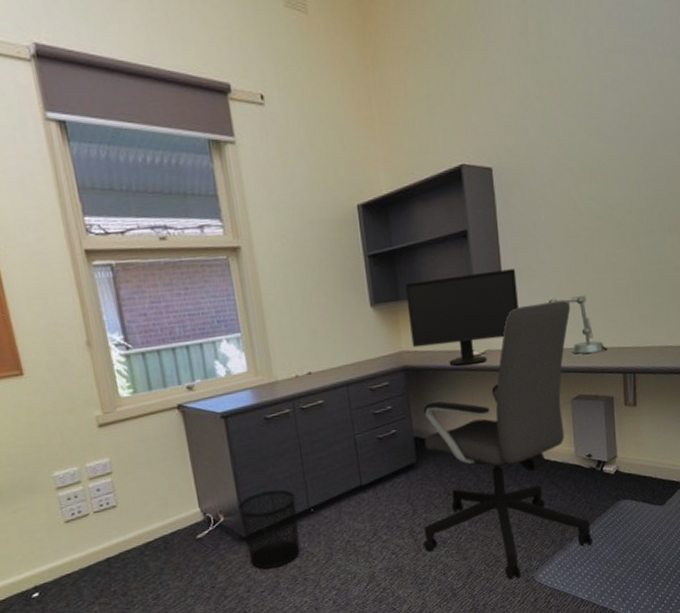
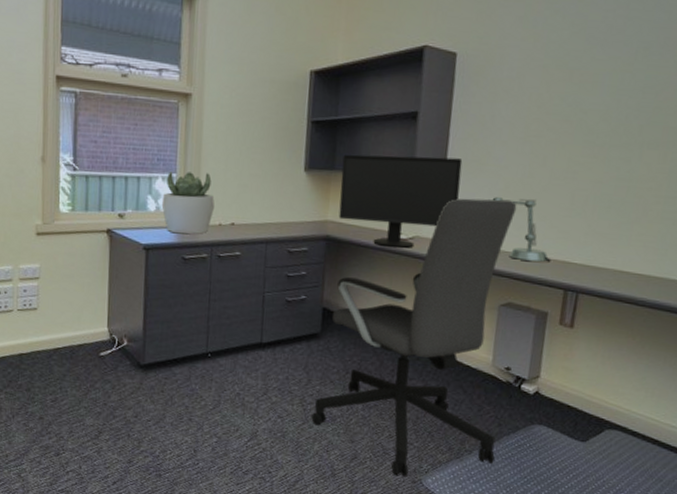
succulent plant: none [231,326,288,395] -> present [161,172,215,235]
waste bin: present [237,489,300,570] -> none [141,326,196,402]

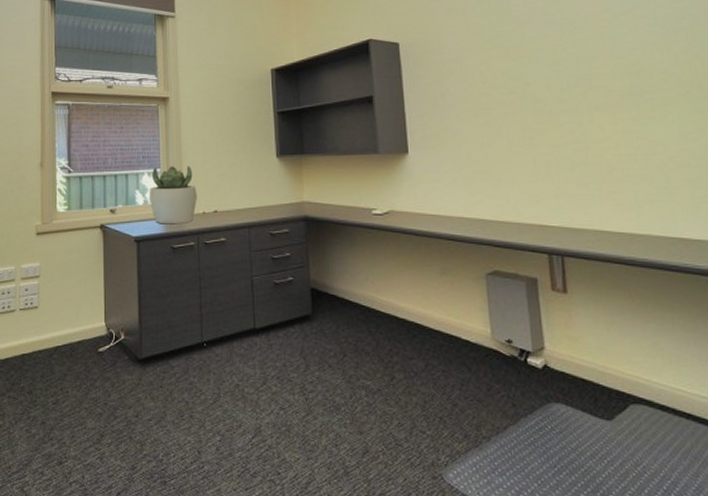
office chair: present [311,198,517,477] -> none [315,169,517,472]
computer monitor: present [338,154,463,249] -> none [310,135,425,224]
desk lamp: present [488,197,552,263] -> none [454,166,528,228]

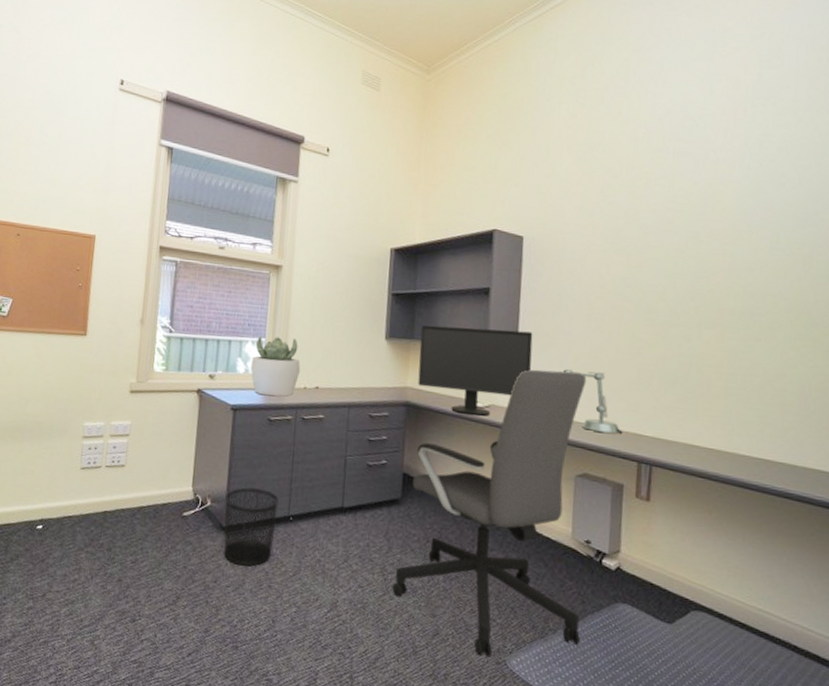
waste bin: none [137,317,191,398] -> present [224,487,279,567]
computer monitor: none [310,135,425,224] -> present [418,325,533,417]
office chair: none [315,169,517,472] -> present [392,369,587,657]
desk lamp: none [454,166,528,228] -> present [559,369,623,434]

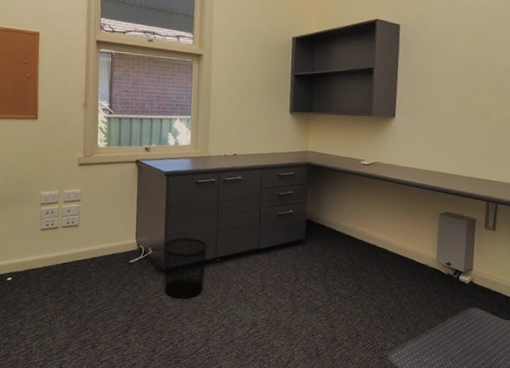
succulent plant: present [250,336,301,397] -> none [179,114,221,164]
office chair: present [392,369,587,657] -> none [299,132,449,354]
computer monitor: present [418,325,533,417] -> none [316,100,408,172]
desk lamp: present [559,369,623,434] -> none [428,132,476,181]

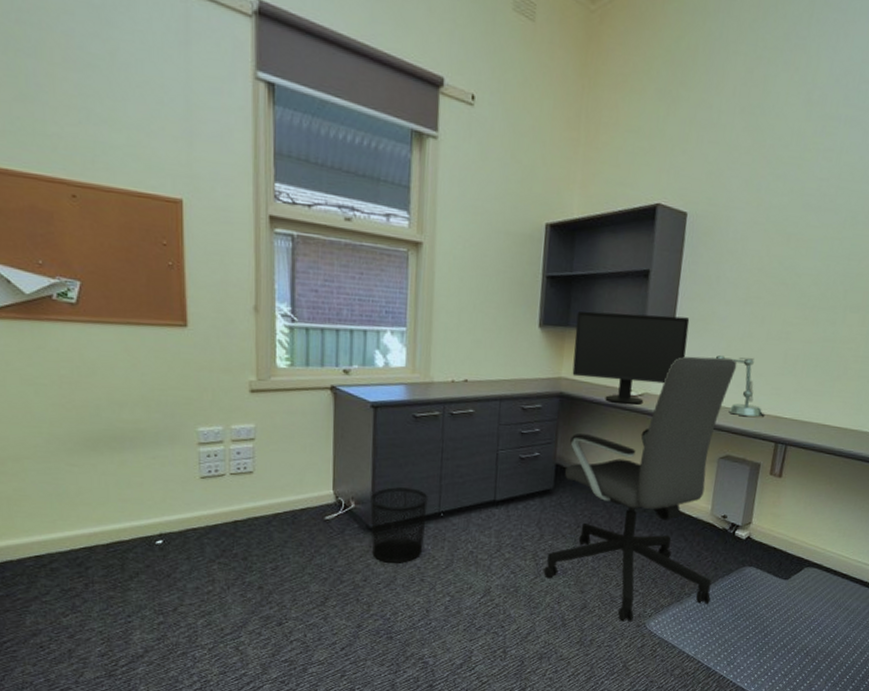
office chair: none [299,132,449,354] -> present [543,356,737,622]
computer monitor: none [316,100,408,172] -> present [572,311,690,405]
desk lamp: none [428,132,476,181] -> present [712,355,765,418]

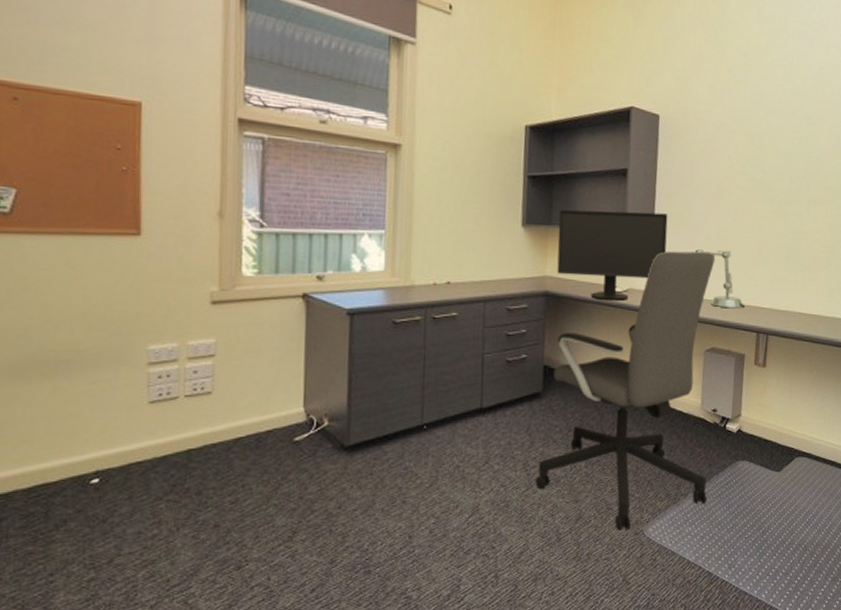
waste bin: present [369,487,428,564] -> none [345,398,410,487]

